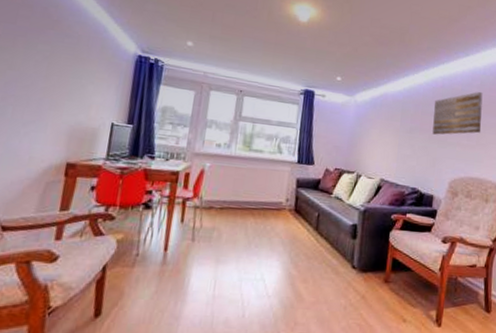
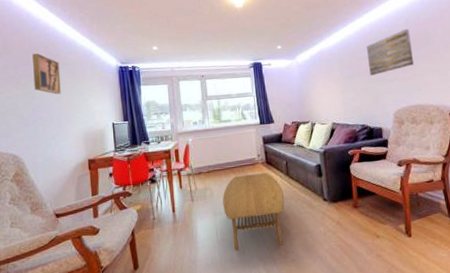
wall art: none [14,11,58,72] -> present [32,53,61,95]
coffee table: none [229,219,307,314] -> present [222,173,285,251]

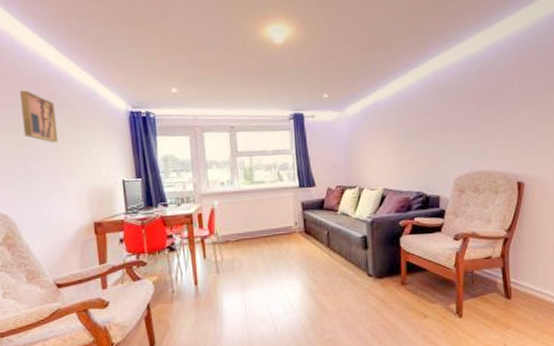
coffee table: present [222,173,285,251] -> none [253,243,324,329]
wall art: present [366,28,415,76] -> none [428,79,483,135]

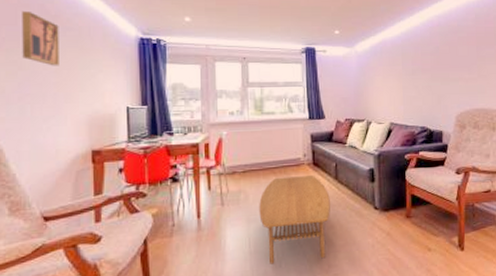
coffee table: none [253,243,324,329] -> present [259,176,330,264]

